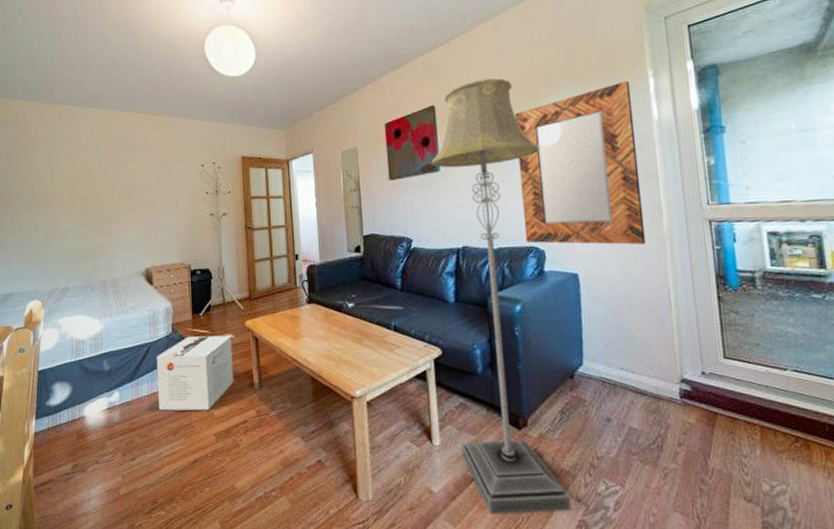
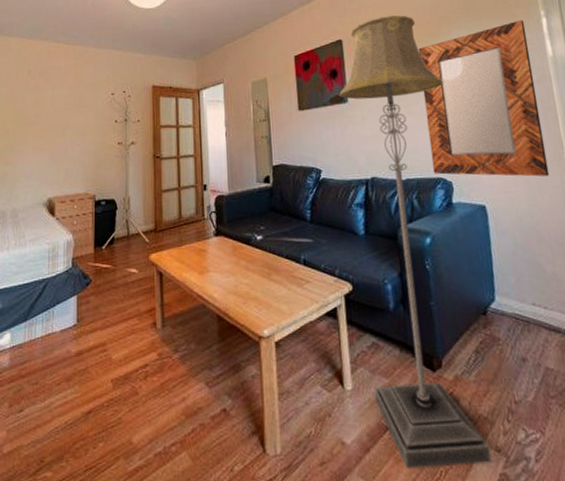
cardboard box: present [157,335,234,411] -> none [52,270,135,355]

